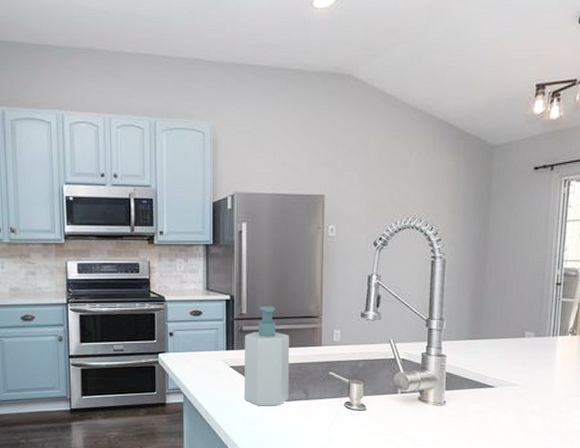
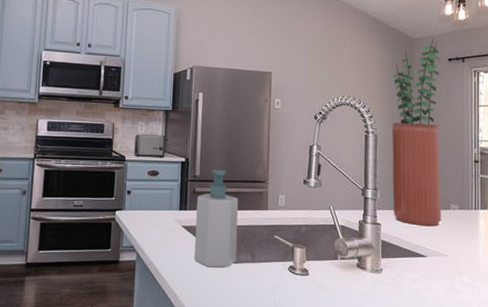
toaster: none [174,271,211,297] -> present [134,133,169,158]
vase: none [460,142,525,356] -> present [392,37,441,227]

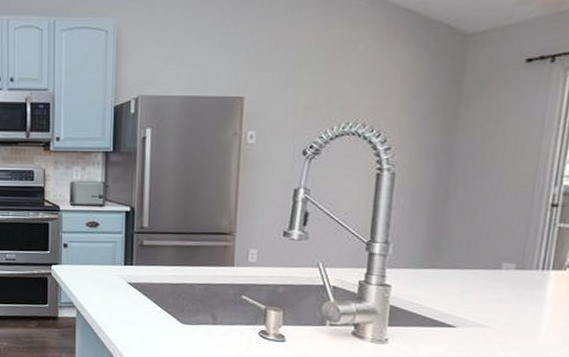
soap bottle: present [194,169,239,268] -> none [143,219,197,329]
vase: present [392,37,441,227] -> none [410,28,513,290]

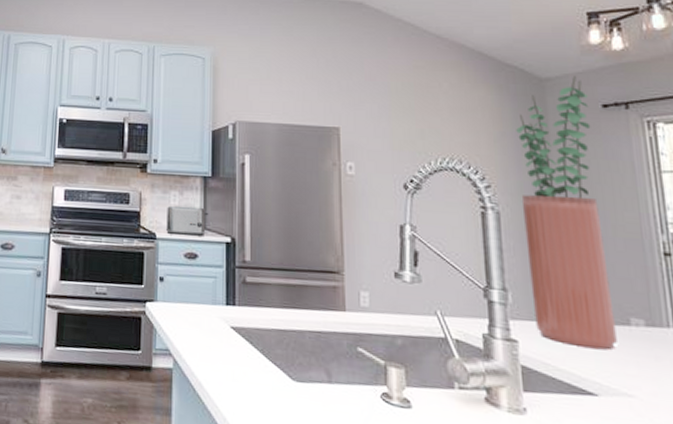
vase: none [410,28,513,290] -> present [516,75,617,350]

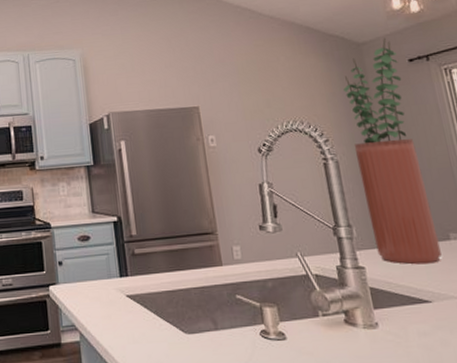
toaster: present [166,205,209,237] -> none [57,193,96,223]

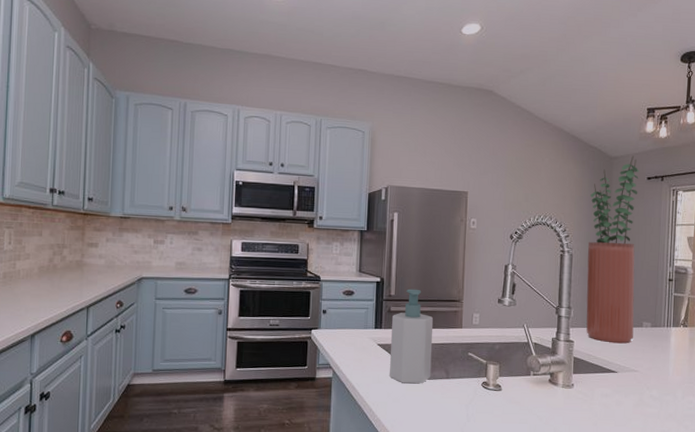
soap bottle: none [137,224,196,341] -> present [390,288,434,384]

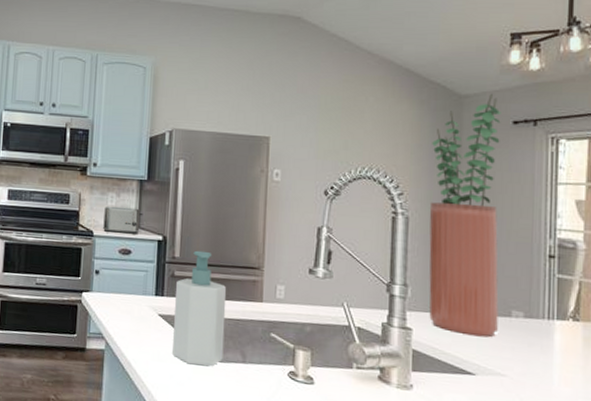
toaster: none [329,254,364,278] -> present [103,206,143,235]

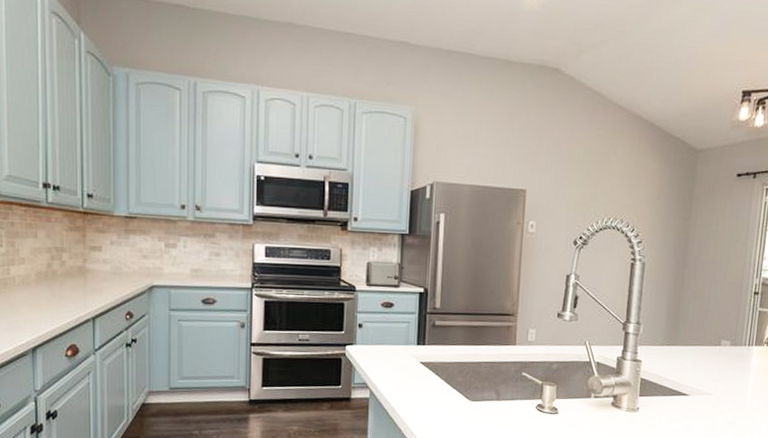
soap bottle: present [172,250,227,367] -> none [433,300,484,406]
vase: present [428,93,501,337] -> none [656,148,728,364]

